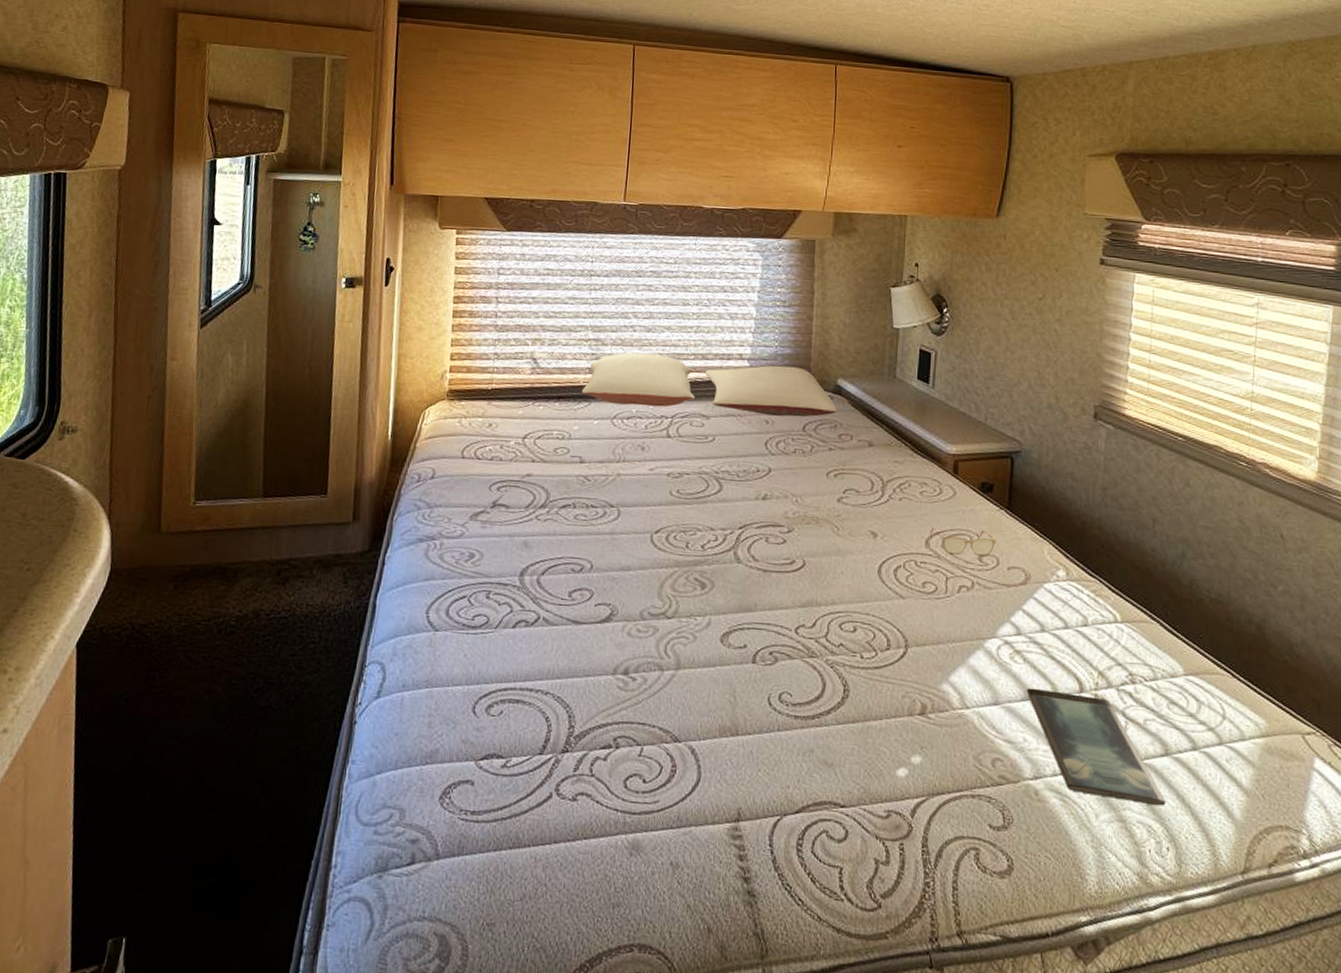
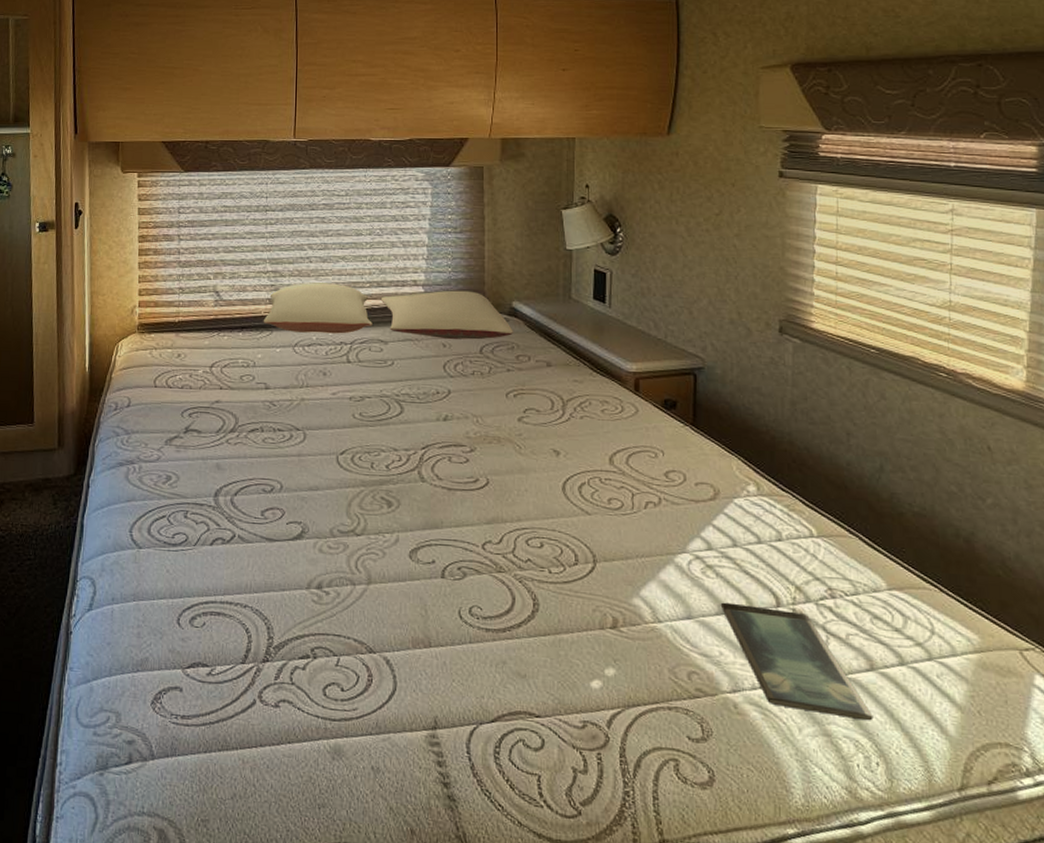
eyeglasses: present [930,528,997,556] -> none [614,445,683,472]

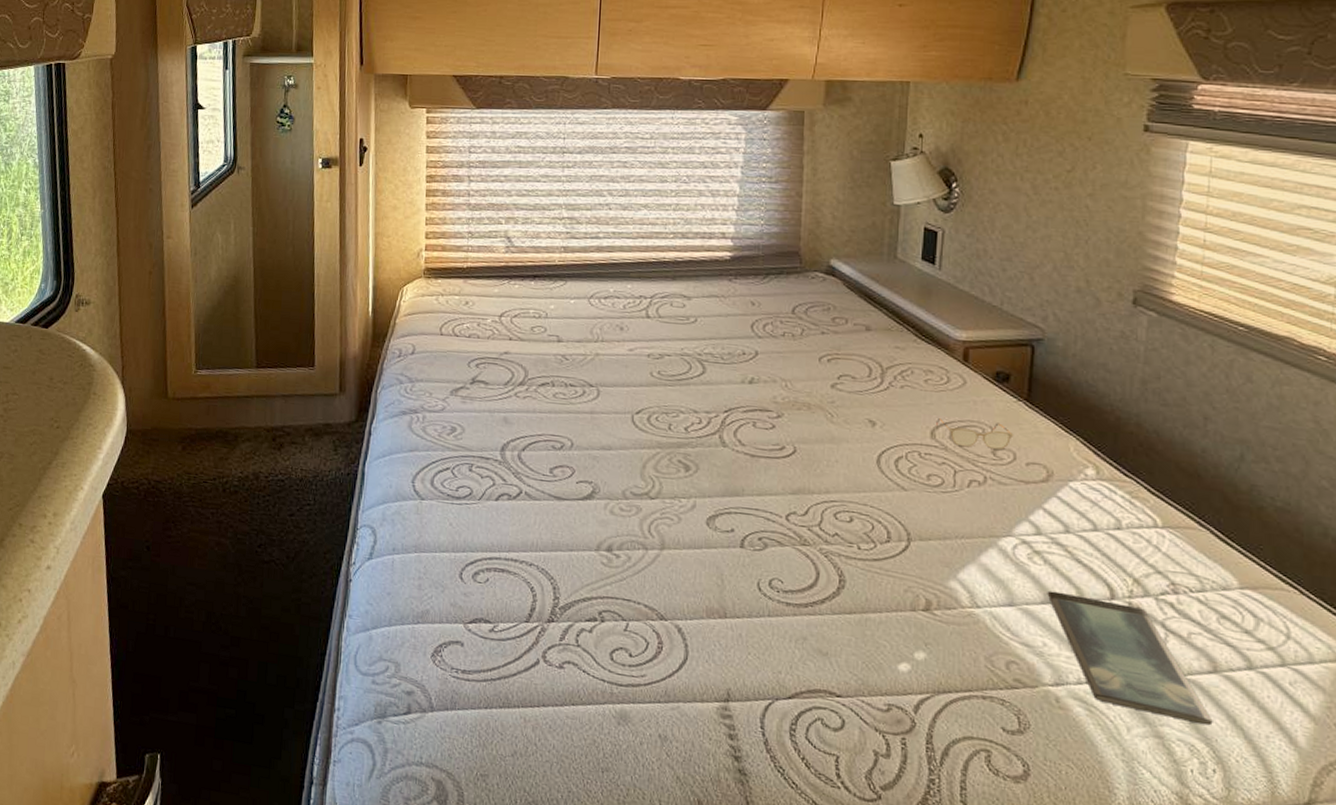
pillow: present [263,282,372,334] -> none [557,230,675,287]
pillow: present [380,290,513,340] -> none [685,244,830,299]
eyeglasses: none [614,445,683,472] -> present [936,418,1014,450]

